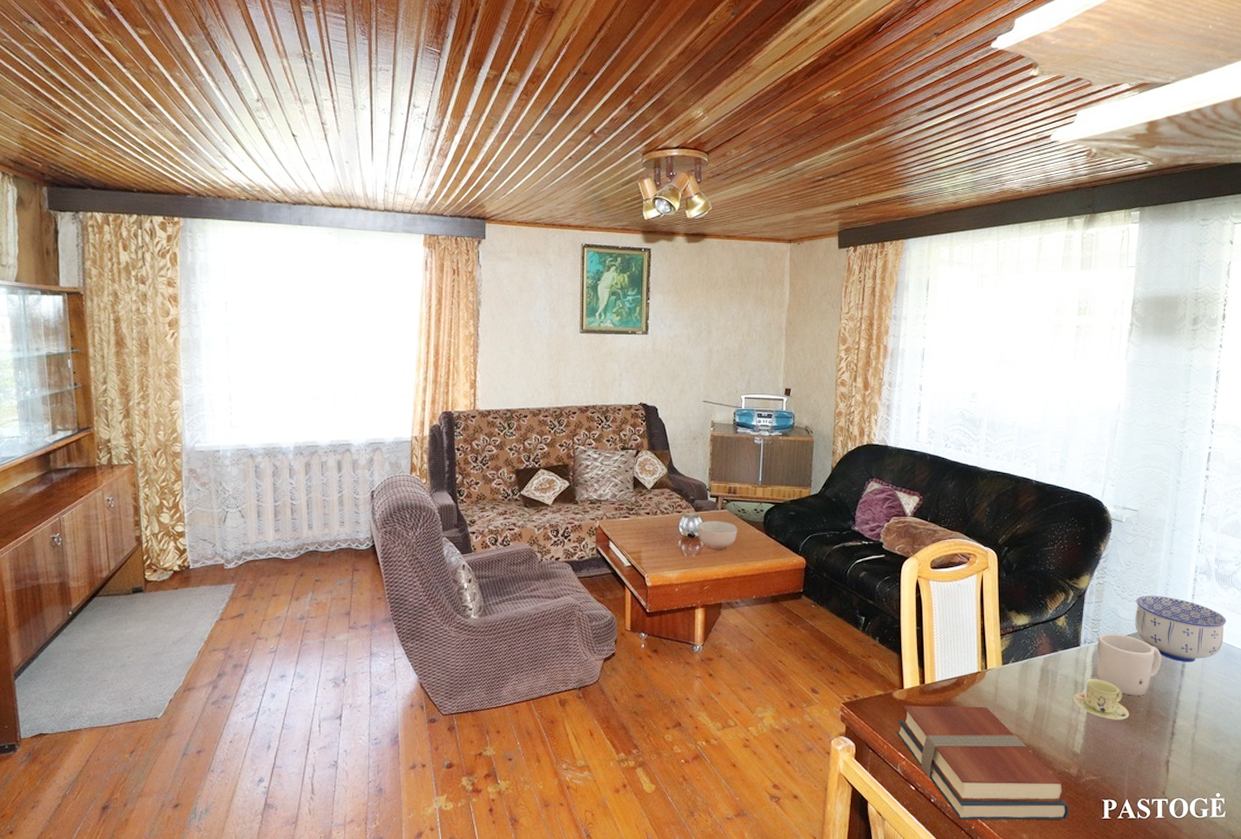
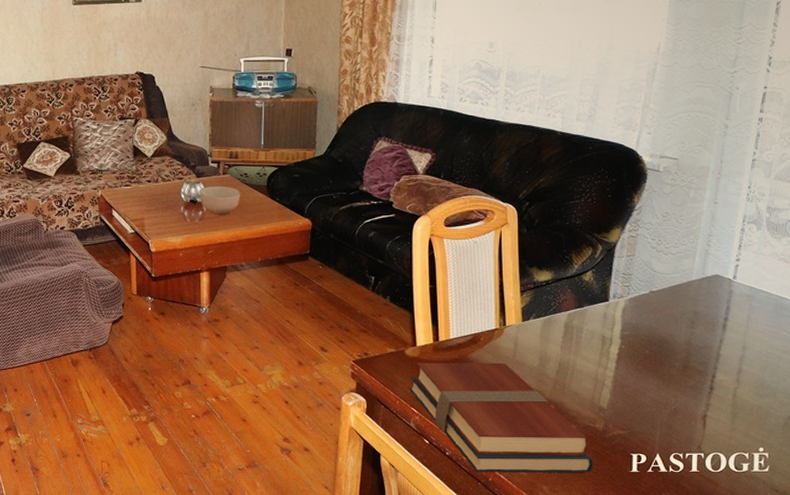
cup and saucer: present [1072,678,1130,720] -> none [599,333,663,375]
mug: present [1096,633,1161,696] -> none [627,287,701,351]
bowl: present [1135,596,1227,663] -> none [671,247,778,316]

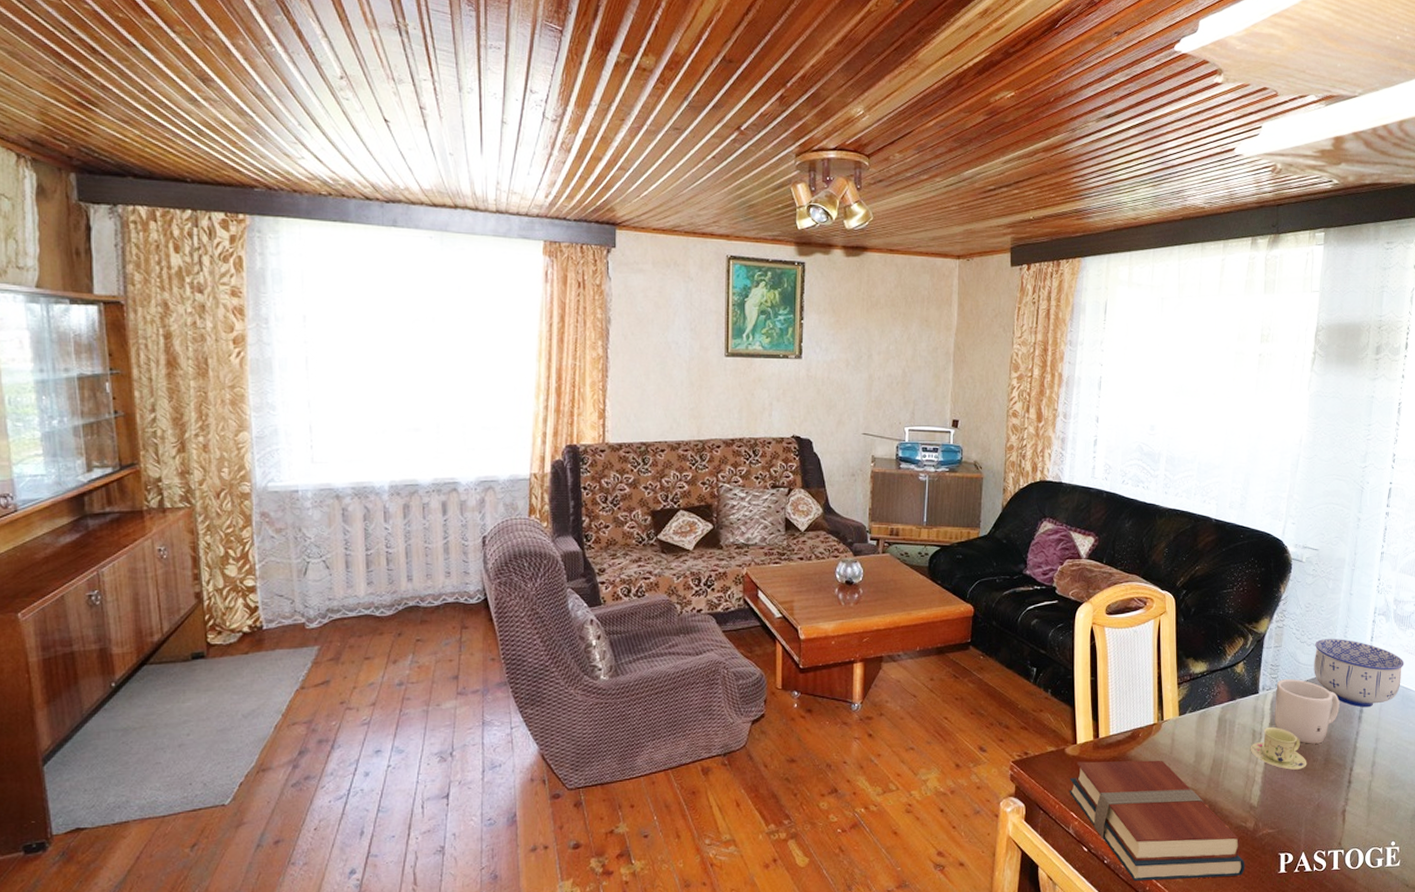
bowl: present [199,185,241,215] -> none [855,565,901,598]
cup and saucer: none [599,333,663,375] -> present [1250,726,1307,770]
mug: none [627,287,701,351] -> present [1275,679,1340,744]
bowl: none [671,247,778,316] -> present [1314,639,1404,708]

